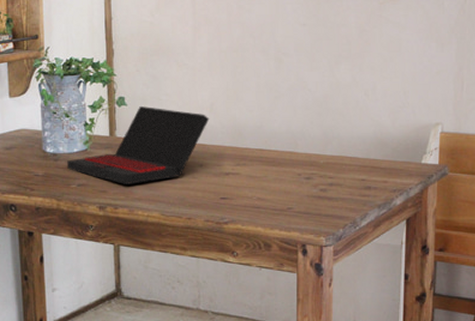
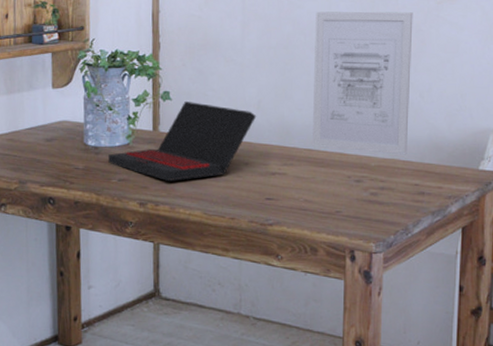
wall art: none [264,13,357,152] -> present [312,11,413,155]

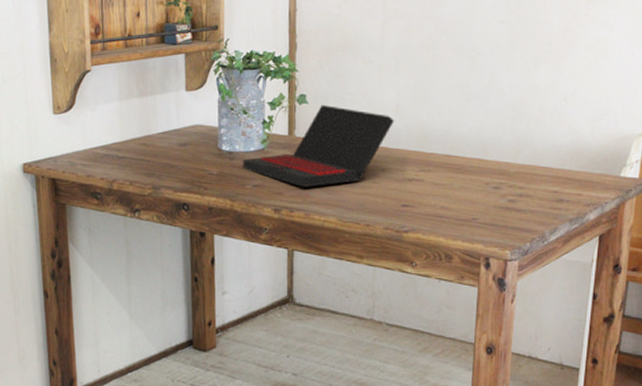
wall art: present [312,11,413,155] -> none [451,9,562,162]

